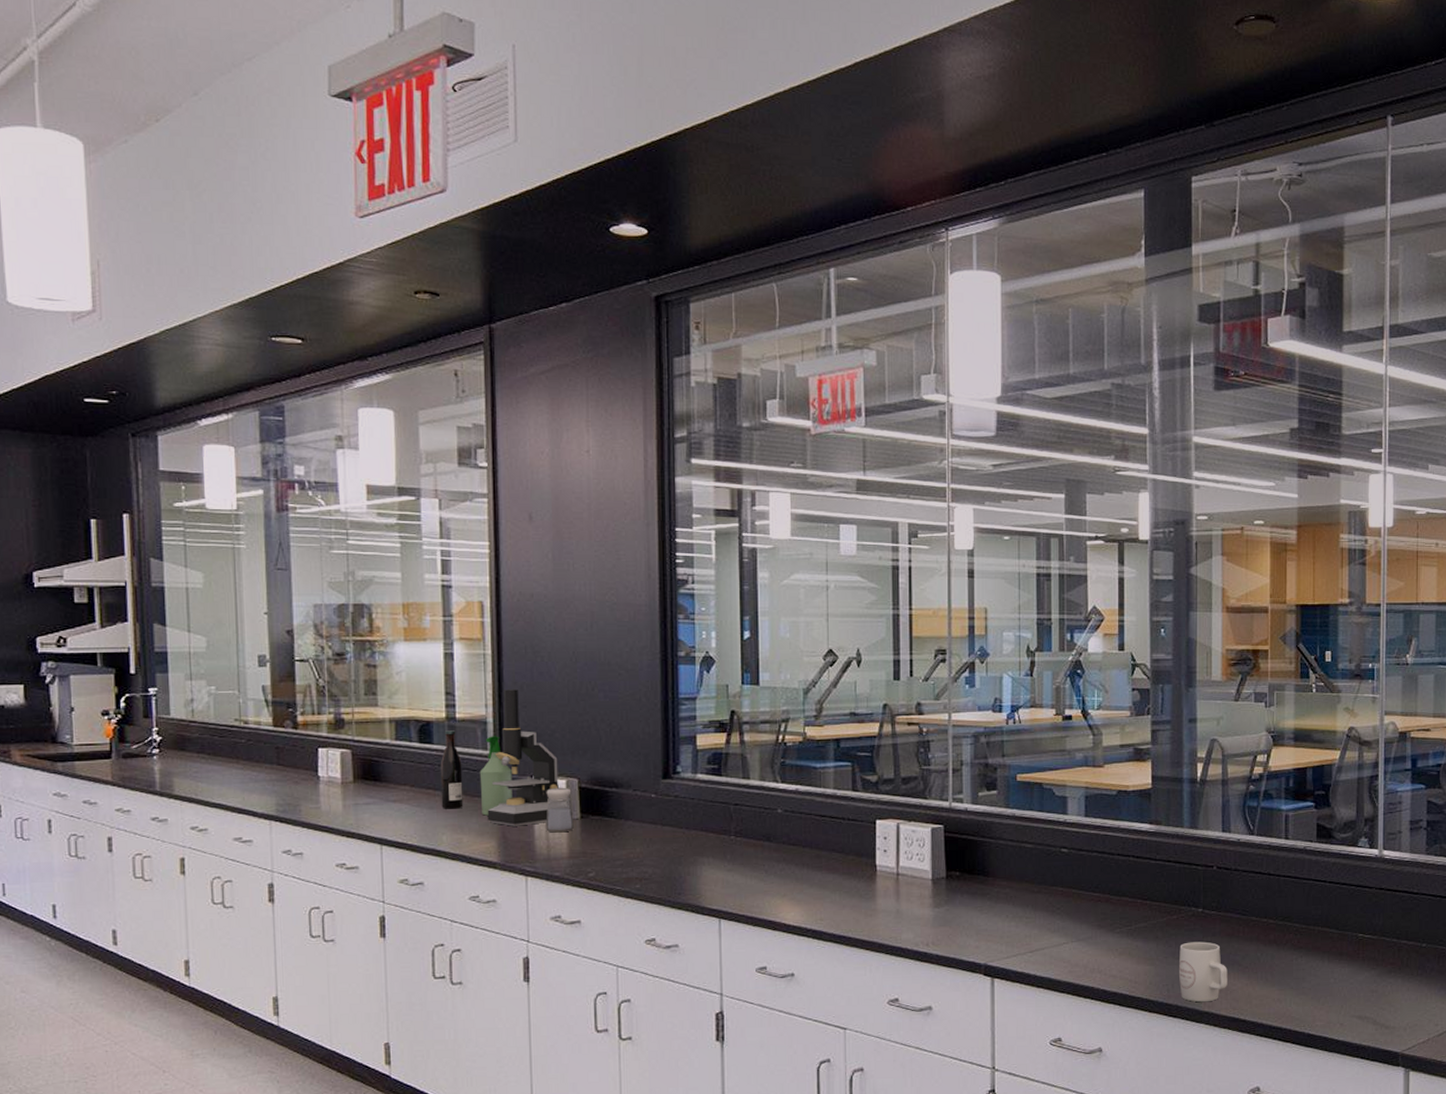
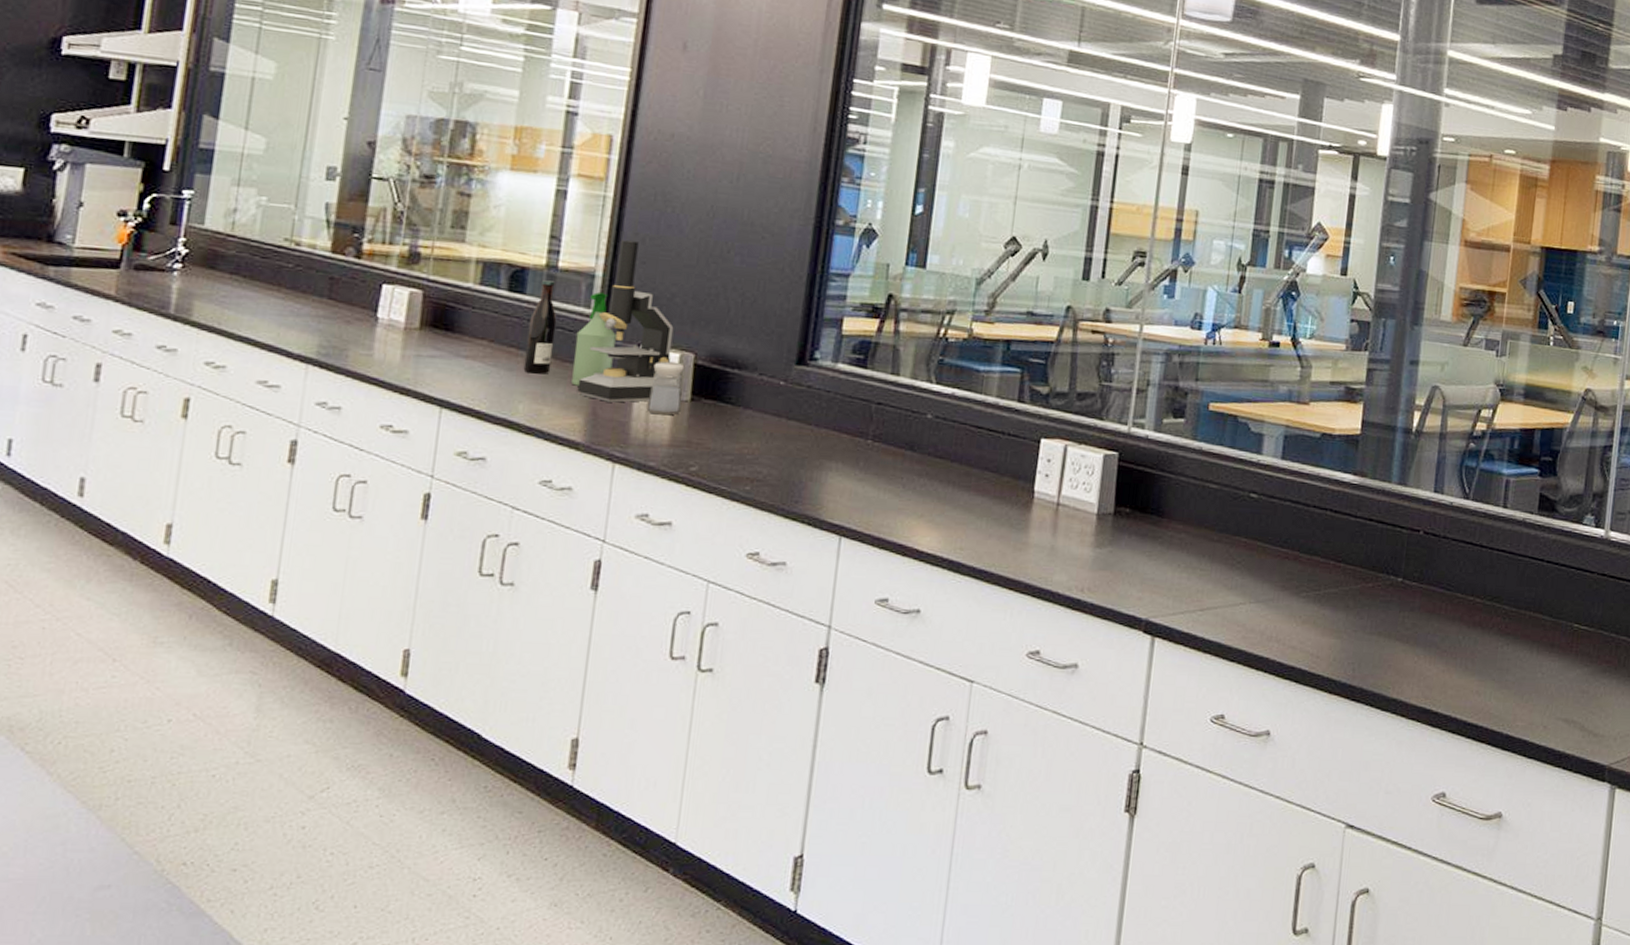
mug: present [1178,941,1228,1003] -> none [1367,615,1424,688]

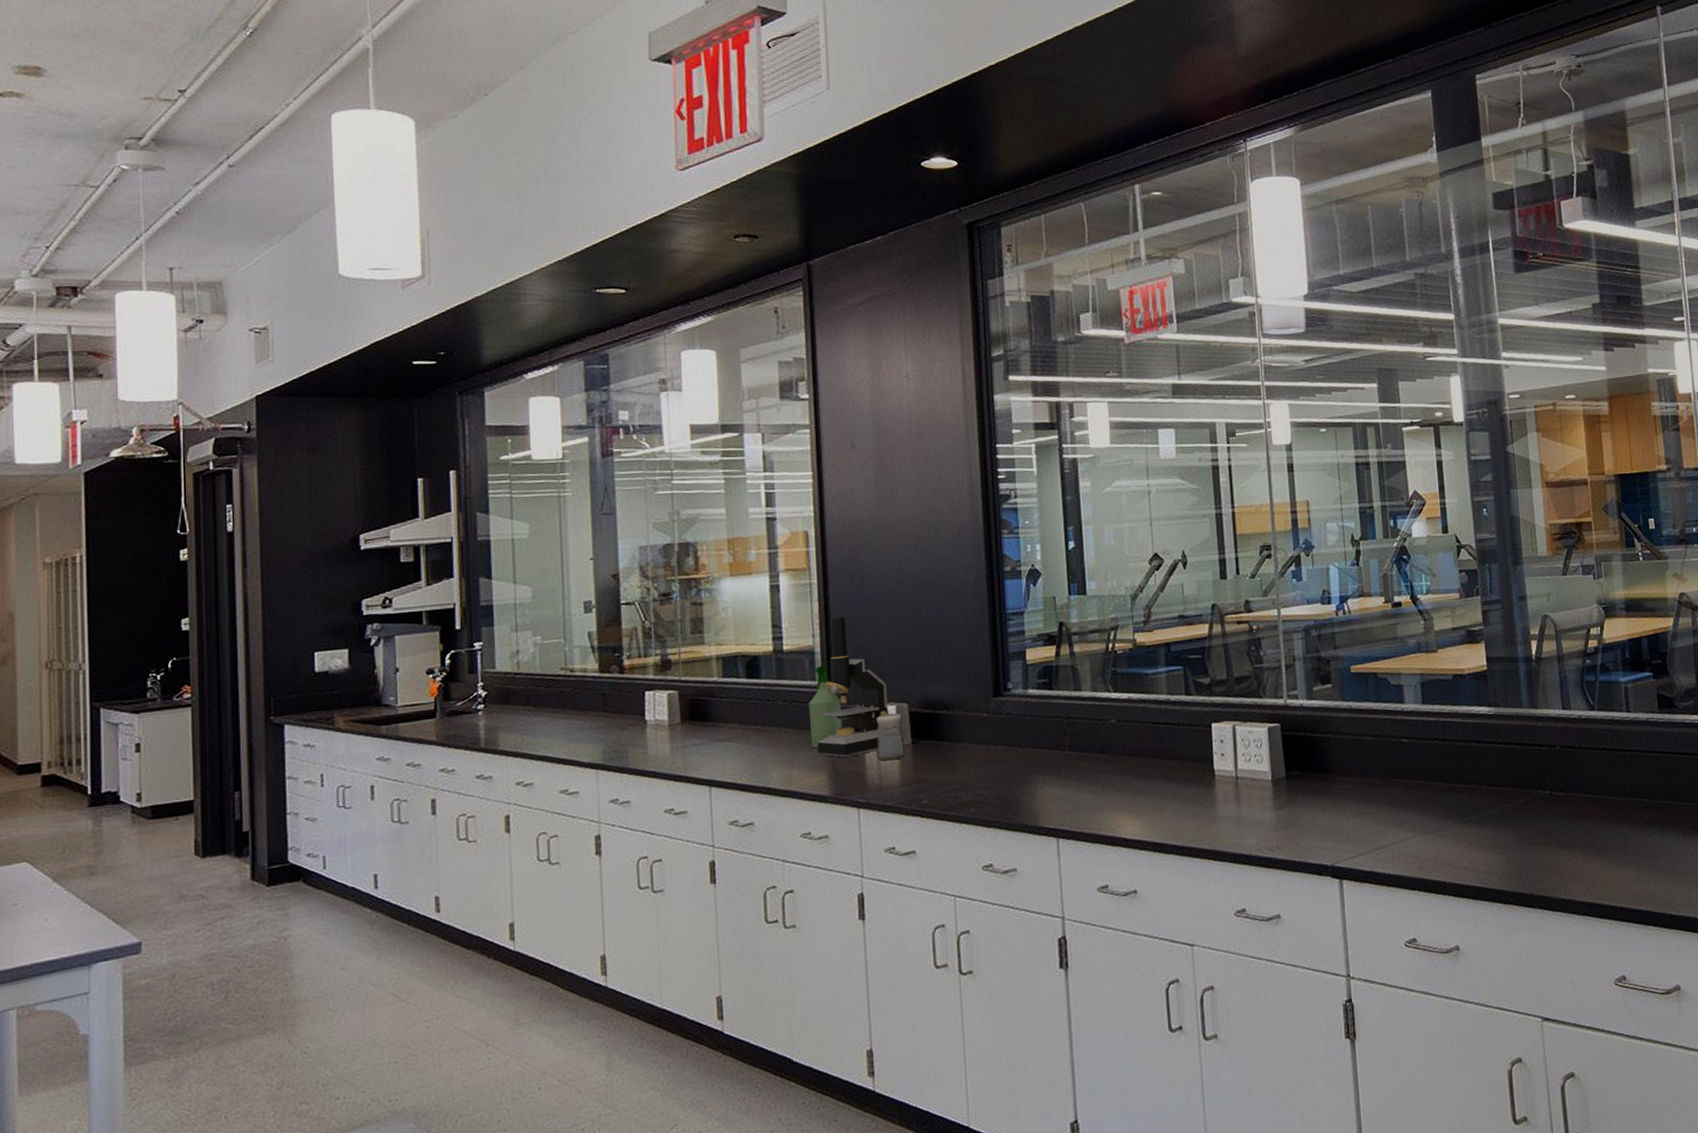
bottle: present [523,280,557,374] -> none [768,663,793,745]

